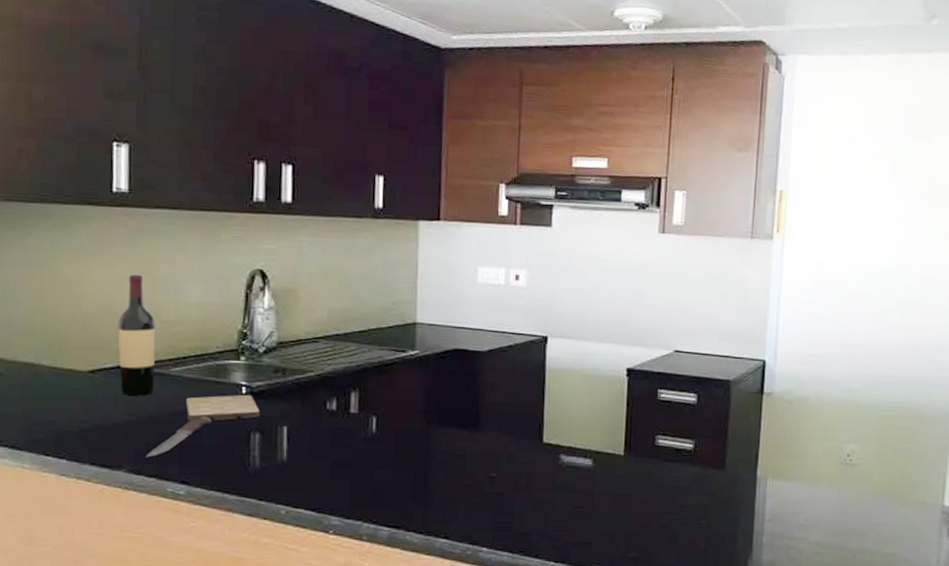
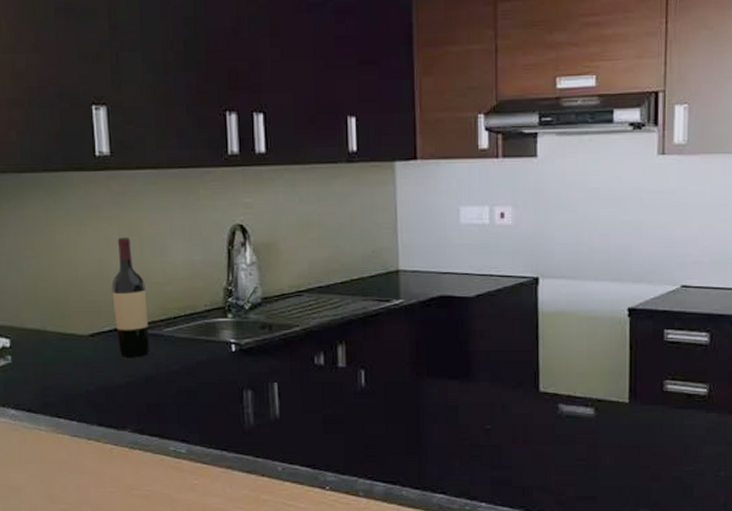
knife: present [145,416,212,458] -> none [147,375,206,417]
cutting board: present [185,394,260,422] -> none [179,352,251,382]

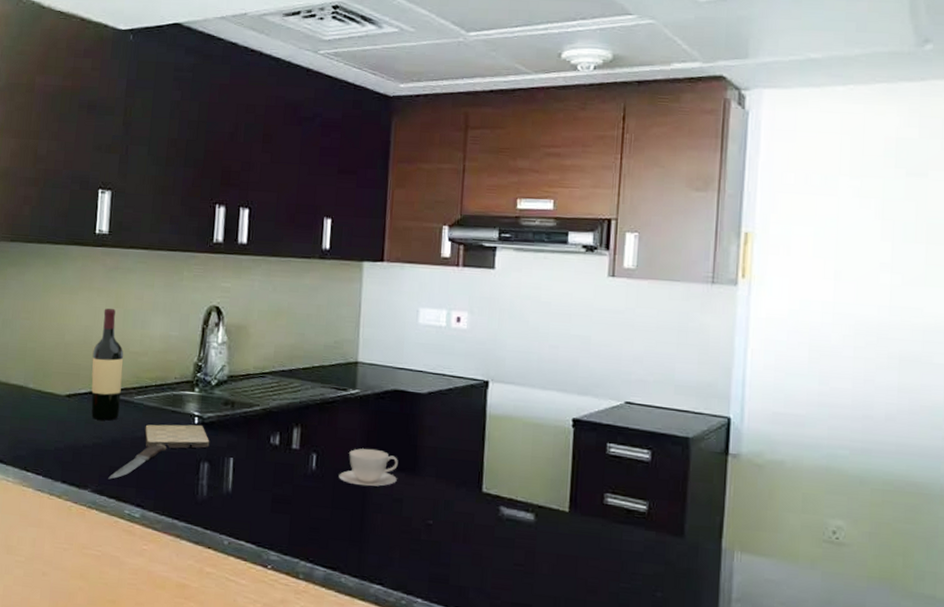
knife: none [147,375,206,417] -> present [108,443,167,479]
cutting board: none [179,352,251,382] -> present [144,424,210,449]
teacup: none [390,359,451,398] -> present [338,448,398,487]

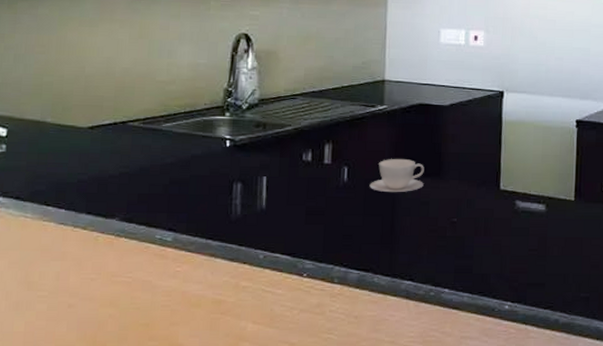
wine bottle: present [91,308,124,421] -> none [116,40,150,150]
knife: present [108,443,167,479] -> none [137,168,199,207]
cutting board: present [144,424,210,449] -> none [174,147,243,174]

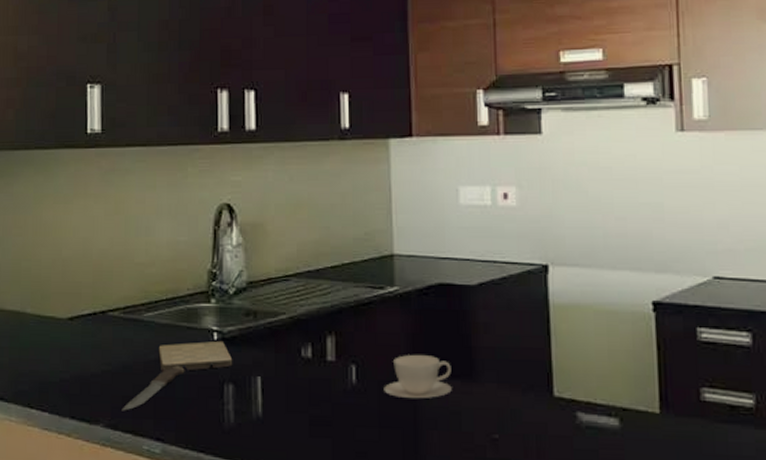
knife: none [137,168,199,207] -> present [122,365,185,411]
cutting board: none [174,147,243,174] -> present [158,340,233,372]

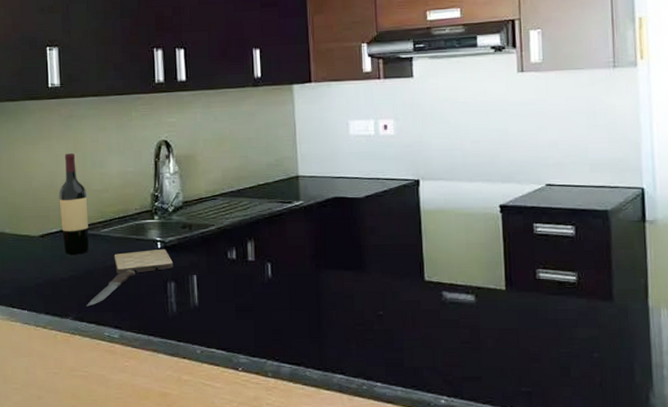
wine bottle: none [94,216,129,344] -> present [59,154,89,254]
teacup: present [384,354,452,400] -> none [293,252,346,287]

